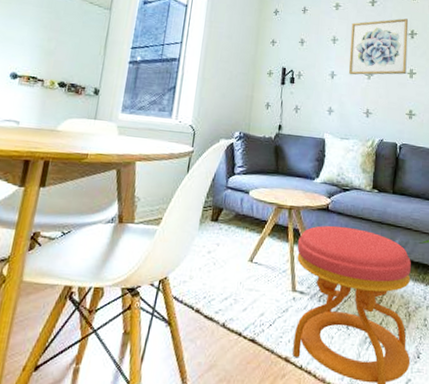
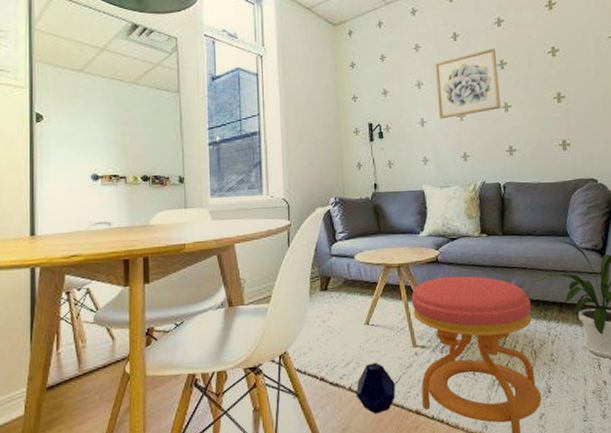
speaker: none [228,301,269,355] -> present [355,362,396,414]

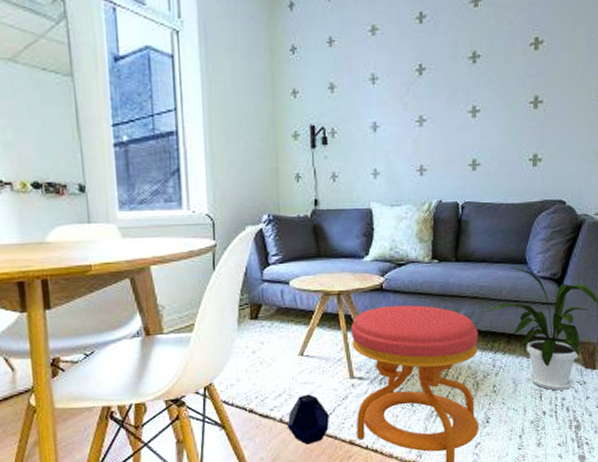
wall art: present [435,48,501,119] -> none [394,36,469,124]

